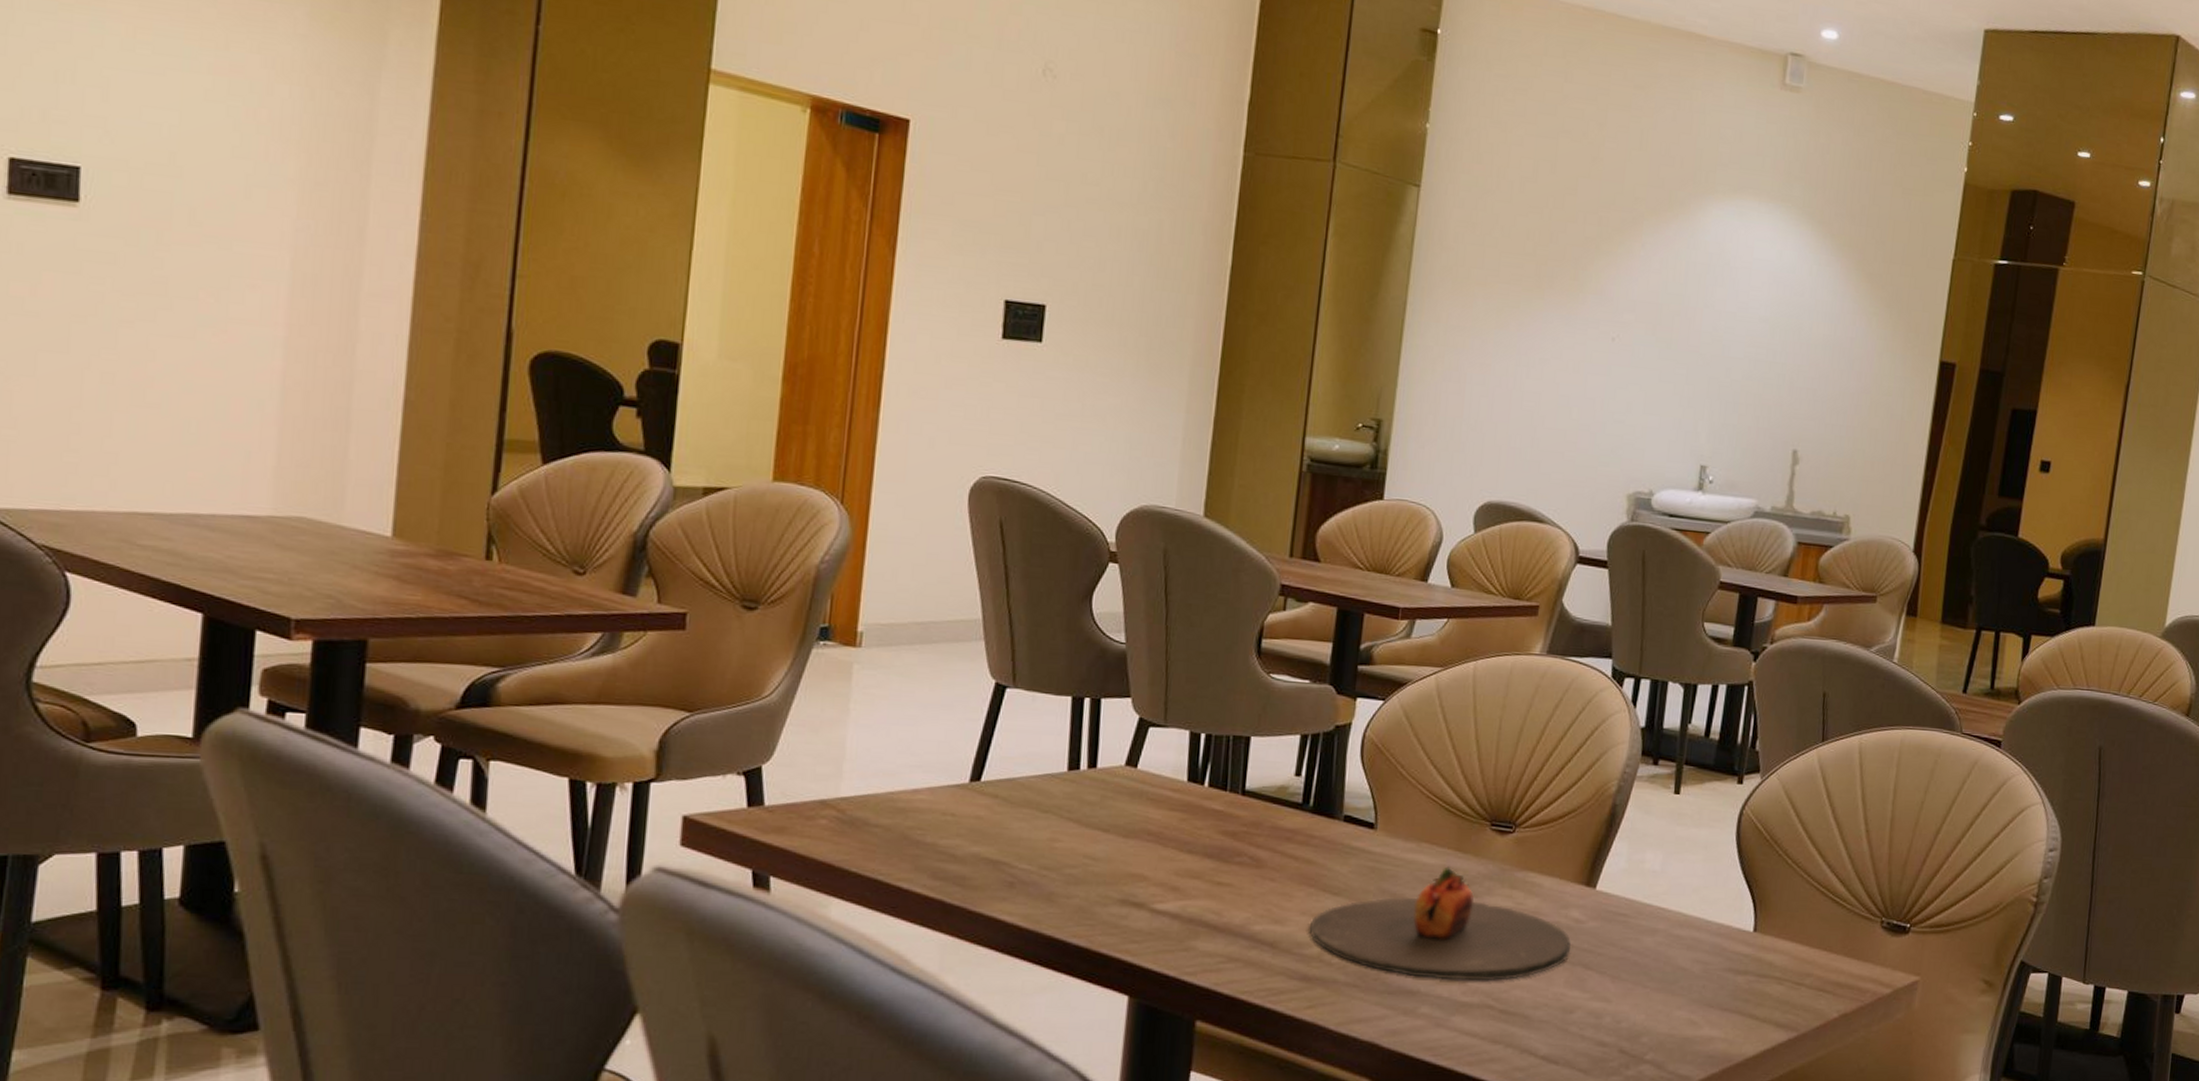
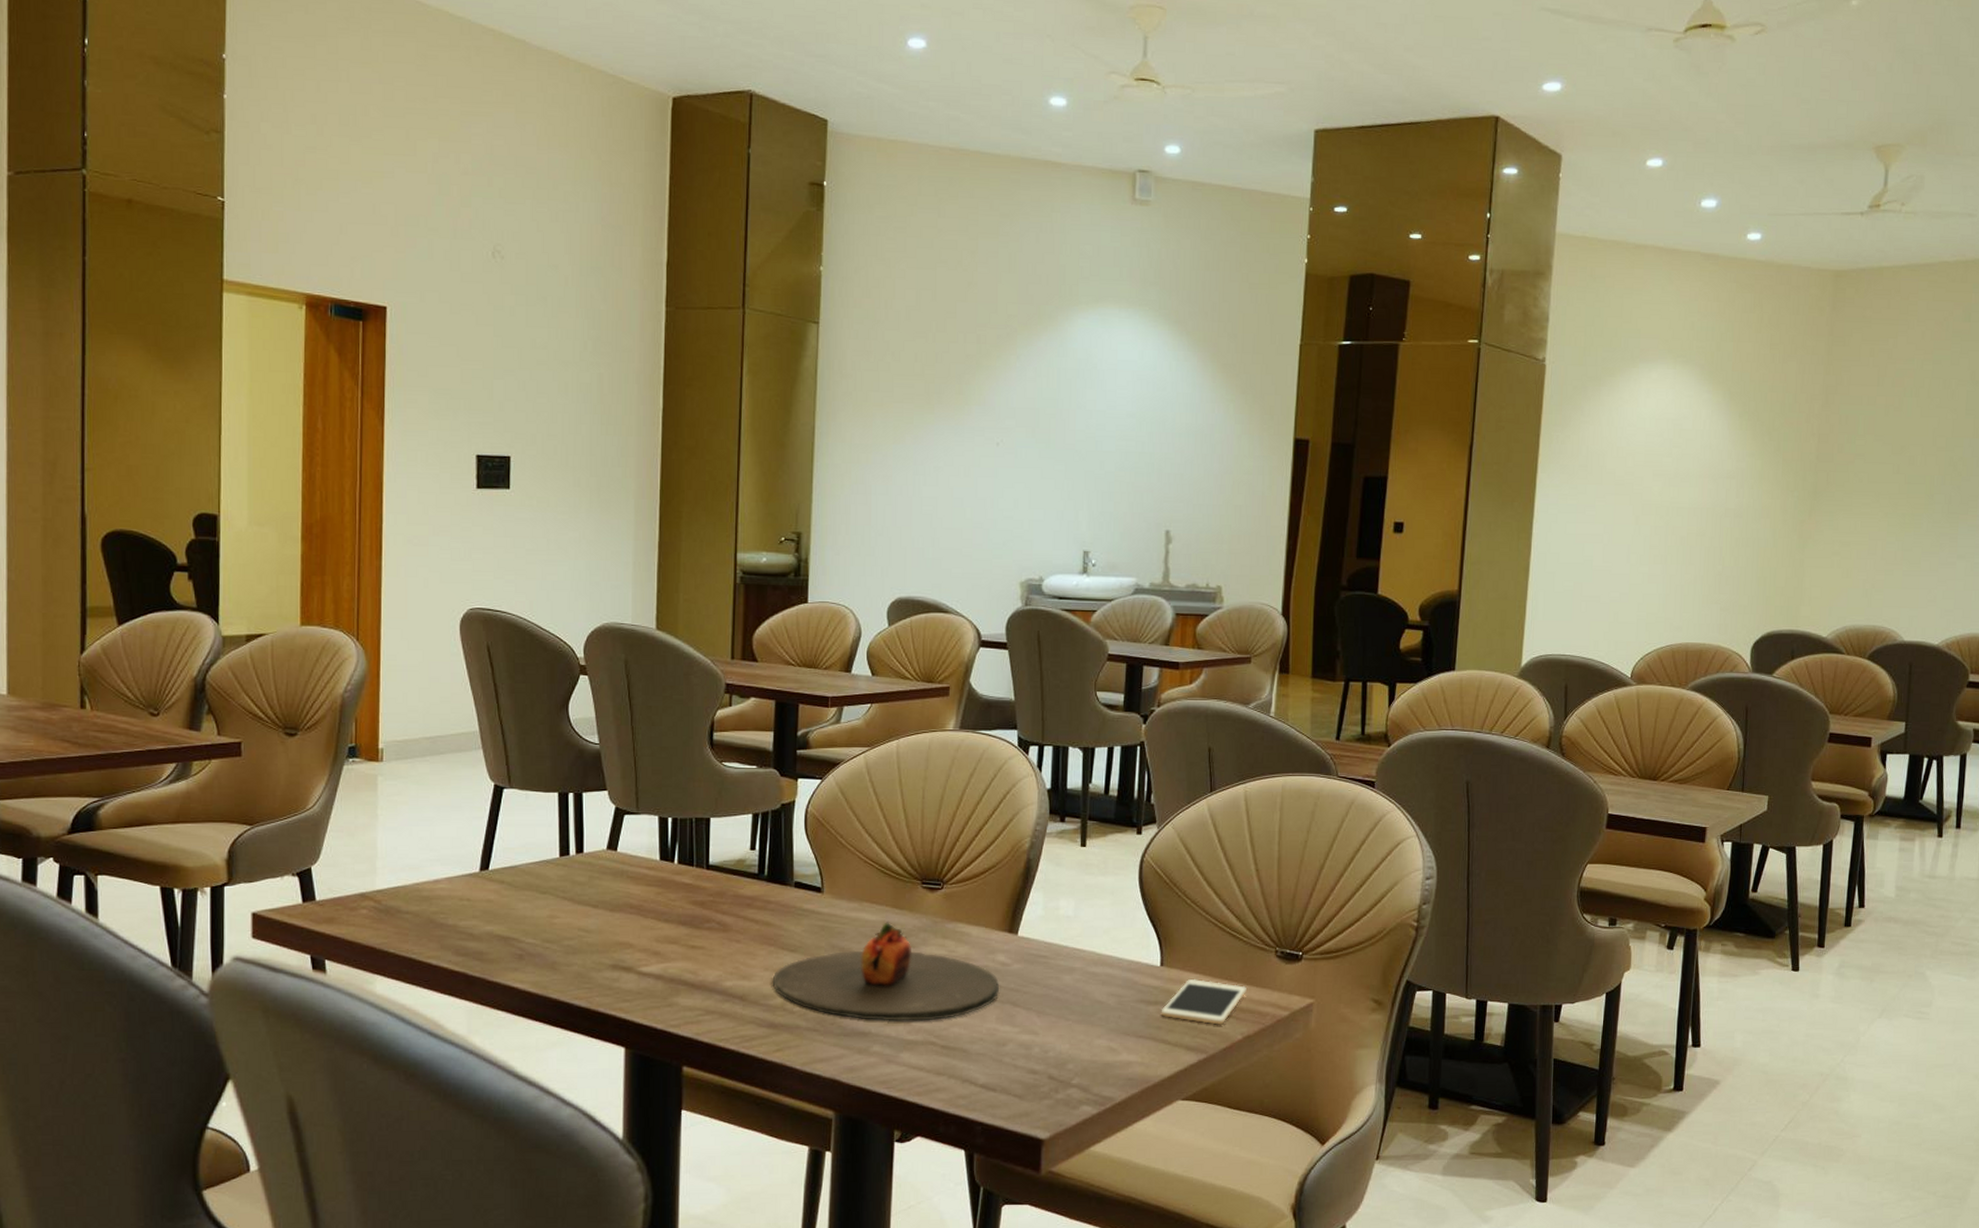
cell phone: none [1750,948,1847,1000] -> present [1161,979,1247,1025]

